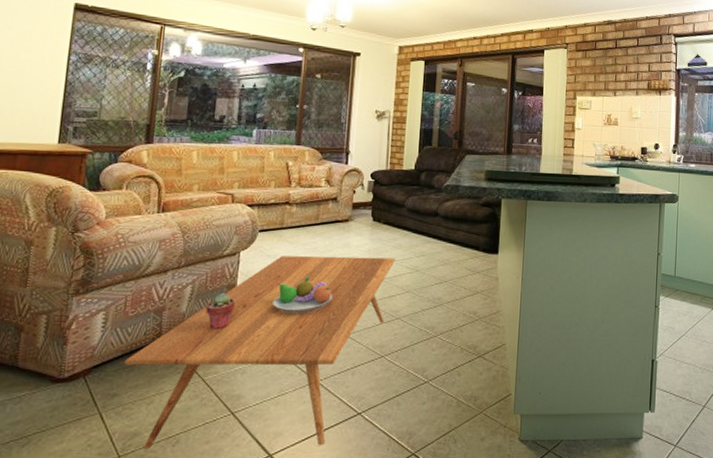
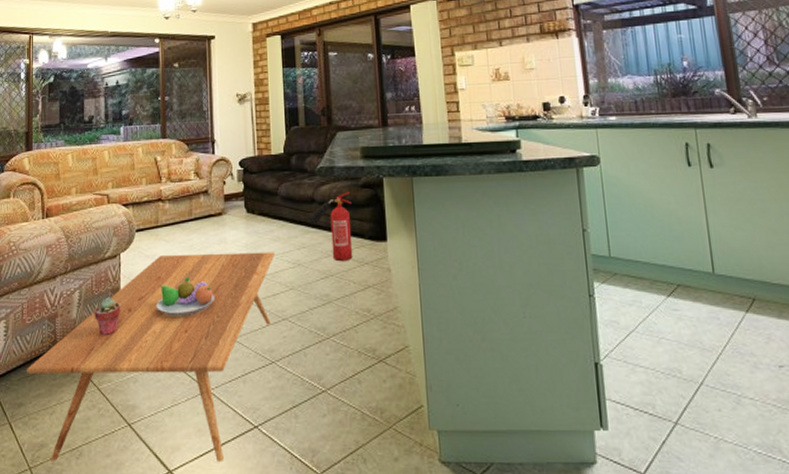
fire extinguisher: none [430,209,471,270] -> present [308,192,353,262]

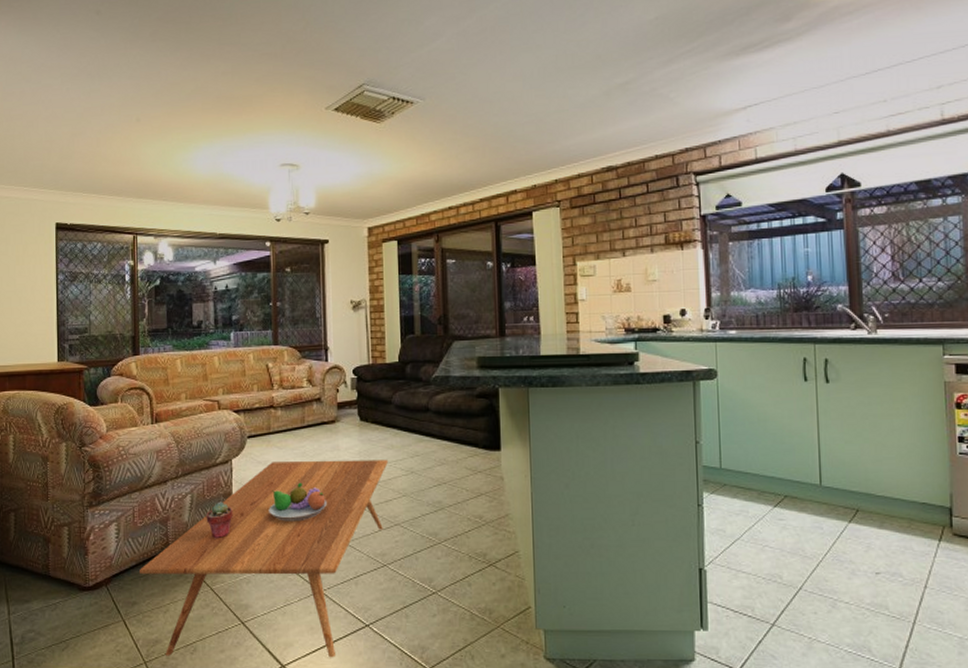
fire extinguisher: present [308,192,353,262] -> none [422,402,467,470]

